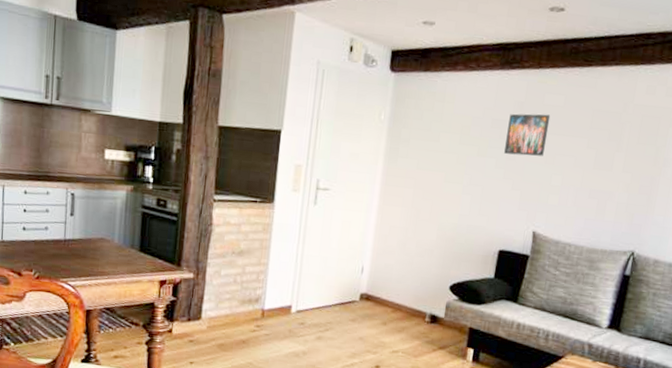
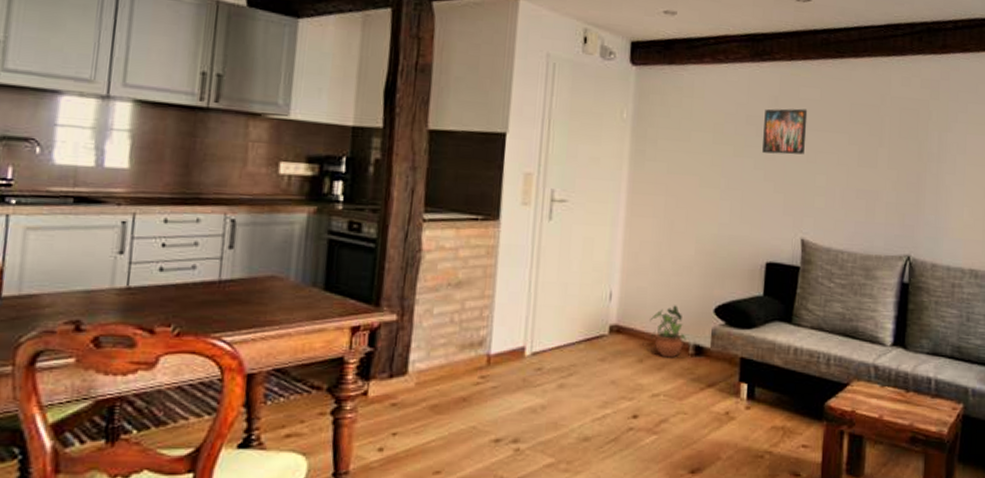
potted plant: none [393,281,424,324] -> present [650,305,686,358]

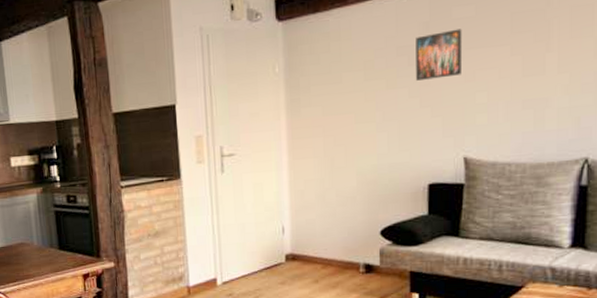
potted plant: present [650,305,686,358] -> none [321,232,356,277]

